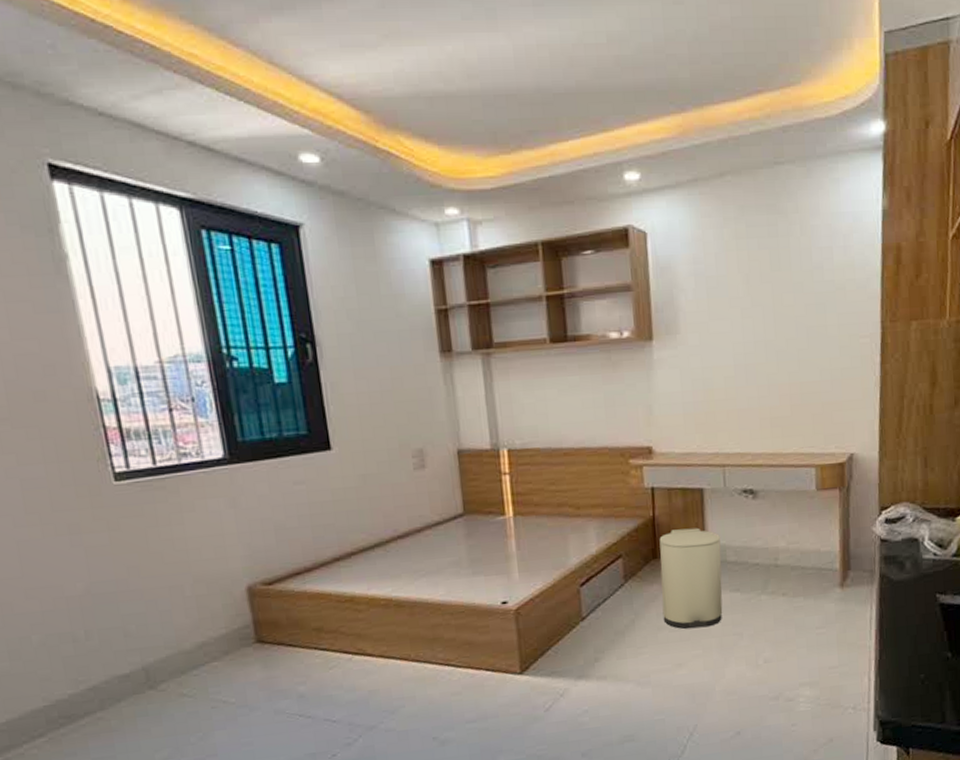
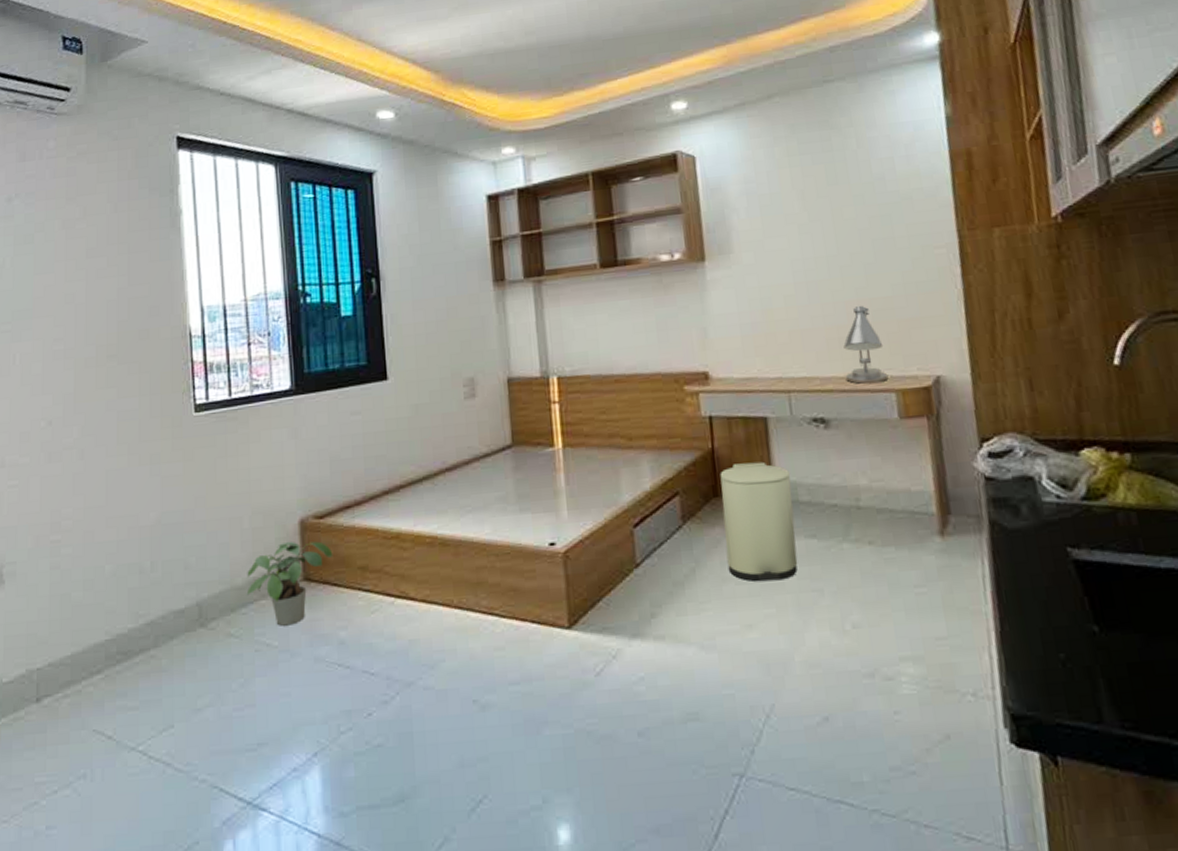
potted plant: none [194,606,286,685] -> present [247,541,333,626]
desk lamp: none [774,388,810,460] -> present [843,305,889,384]

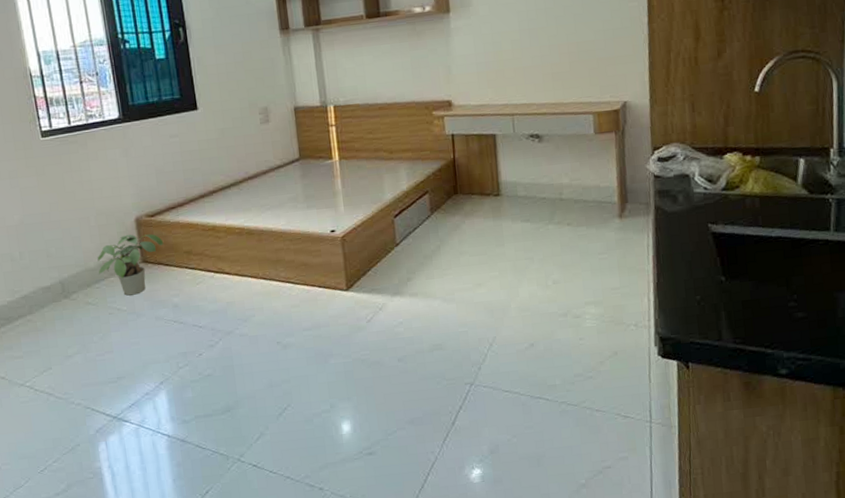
pedal bin: present [720,461,798,582] -> none [459,167,516,254]
desk lamp: present [843,305,889,384] -> none [555,47,588,109]

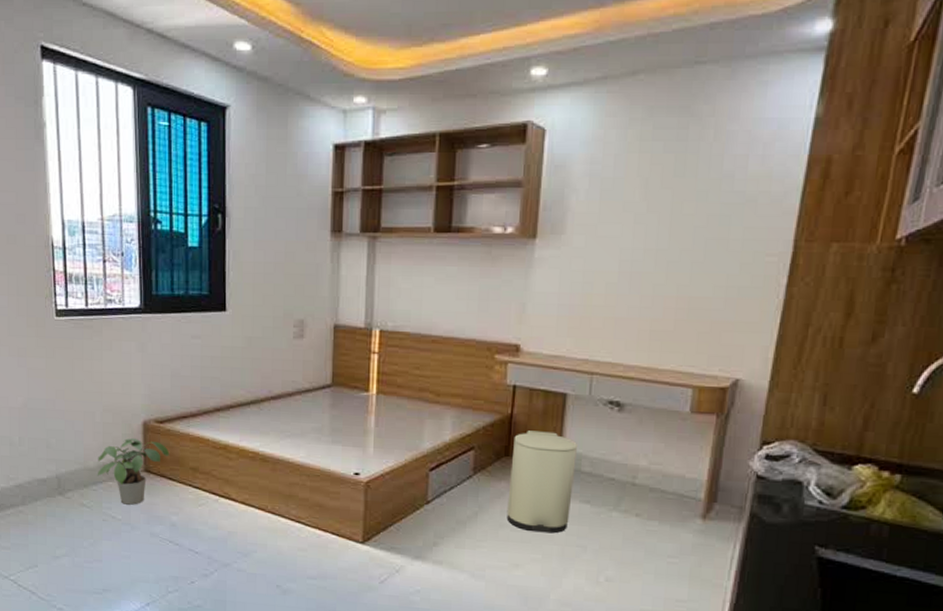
pedal bin: none [459,167,516,254] -> present [506,430,577,534]

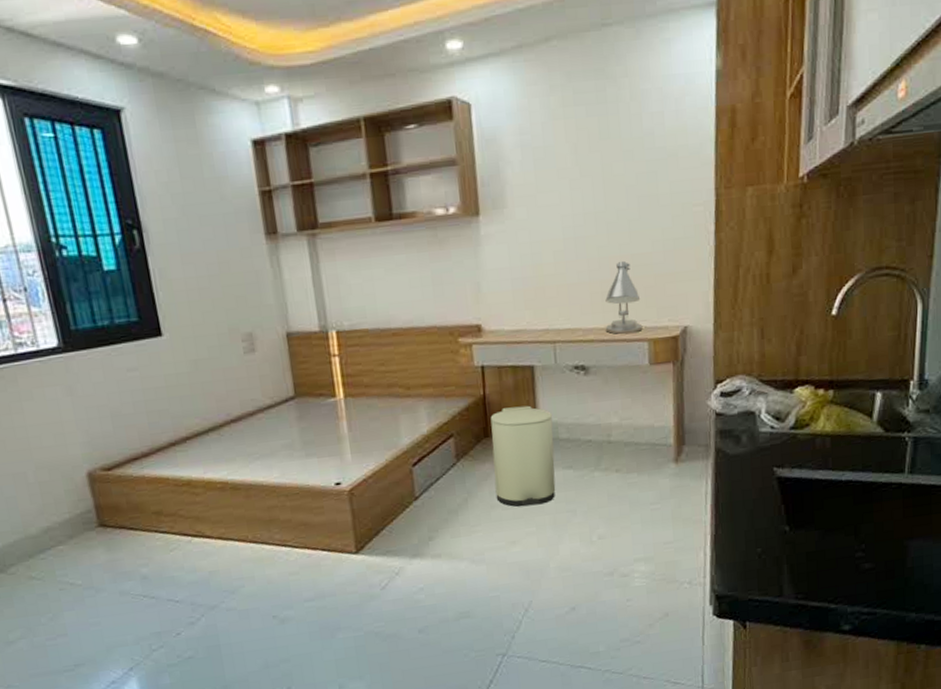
potted plant: present [98,438,170,505] -> none [40,491,126,567]
desk lamp: none [648,302,692,378] -> present [605,260,643,335]

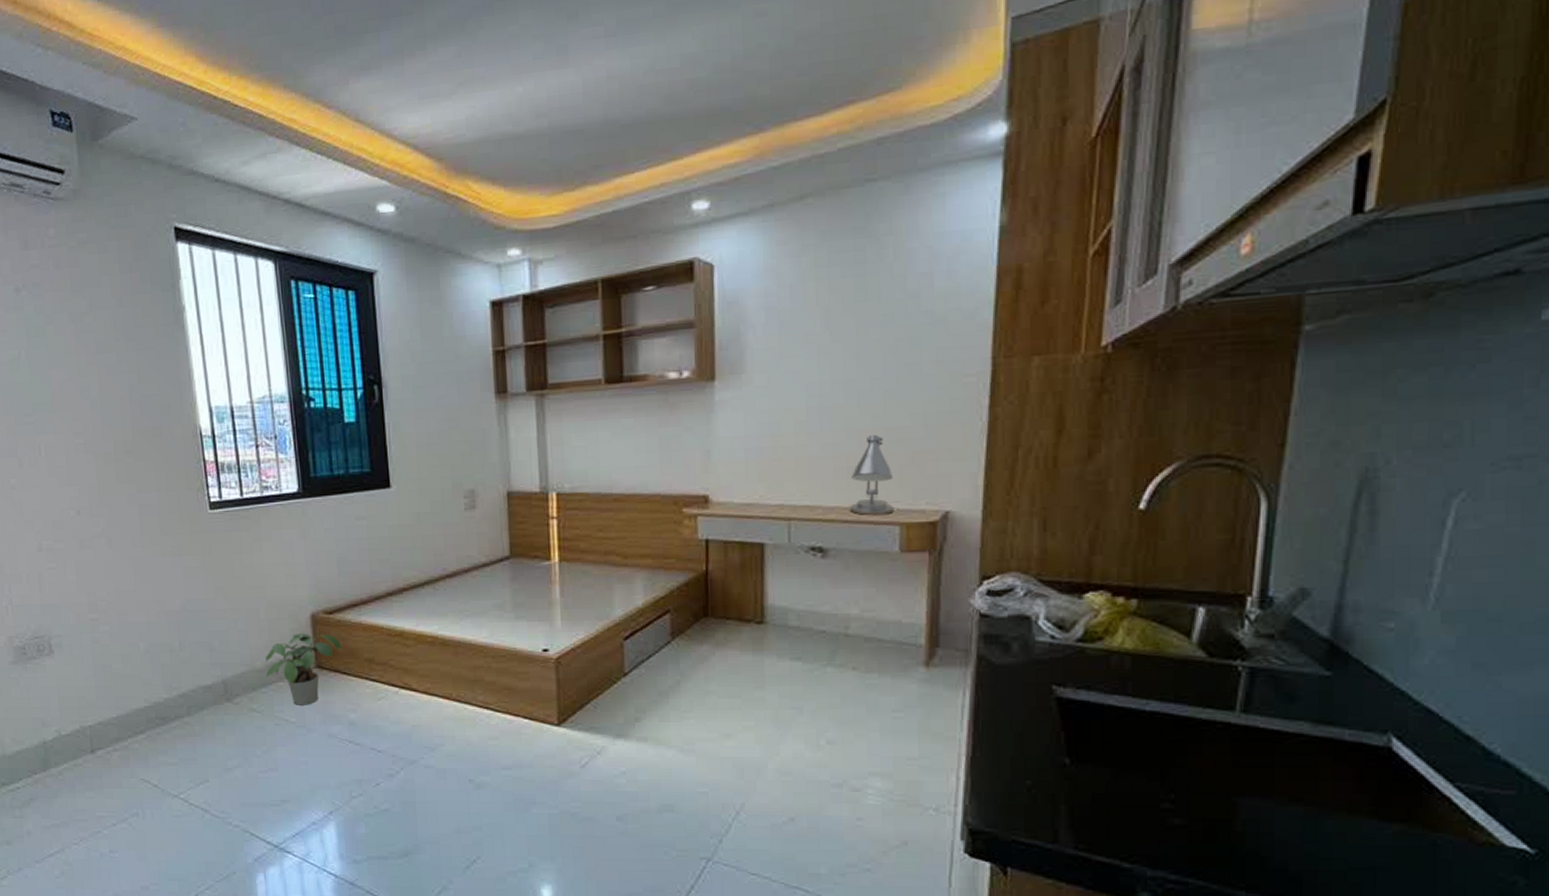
potted plant: none [40,491,126,567] -> present [265,632,342,705]
pedal bin: present [490,405,556,507] -> none [711,586,782,697]

